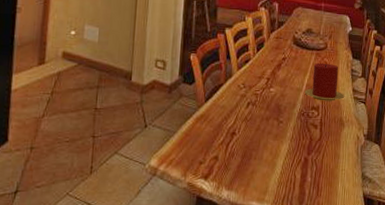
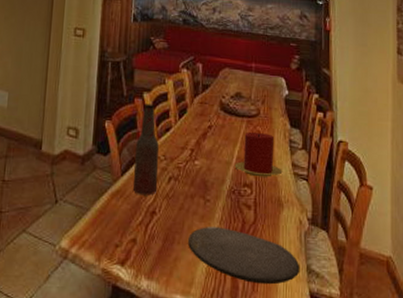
bottle: none [215,38,239,119] -> present [132,104,159,196]
plate: none [263,143,356,190] -> present [188,226,300,285]

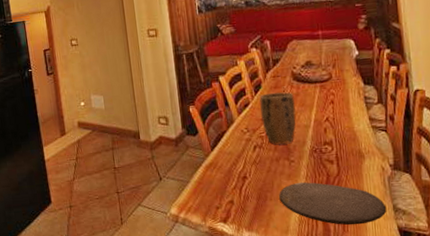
bottle: present [132,104,159,196] -> none [220,85,245,165]
plant pot: none [182,120,219,180] -> present [259,92,296,144]
candle: present [234,132,283,177] -> none [313,94,361,135]

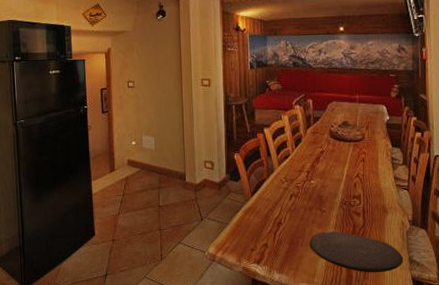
plant pot: present [259,92,296,144] -> none [299,148,330,195]

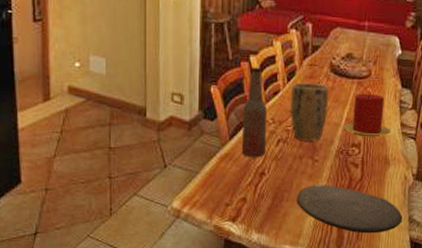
bottle: none [261,137,282,210] -> present [241,67,267,158]
plant pot: none [299,148,330,195] -> present [290,83,329,142]
candle: none [344,153,386,190] -> present [343,93,391,137]

